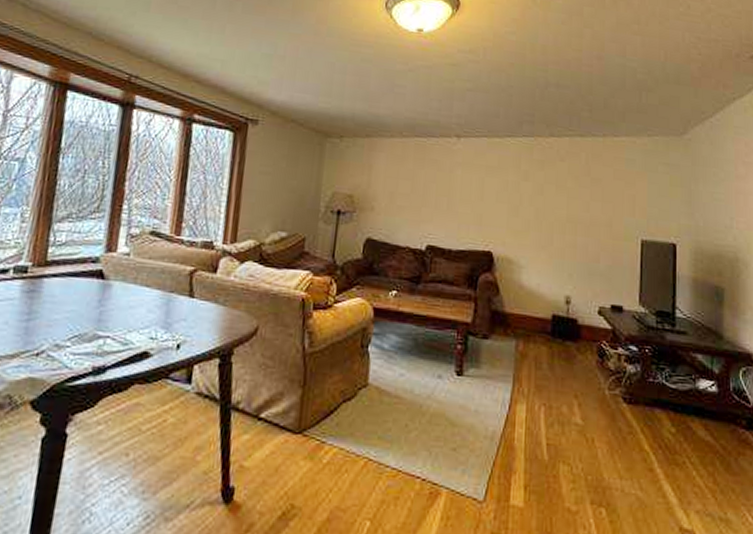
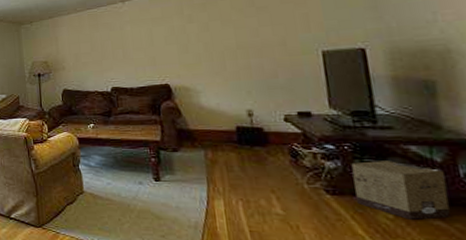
cardboard box: none [648,367,719,435] -> present [351,161,451,220]

